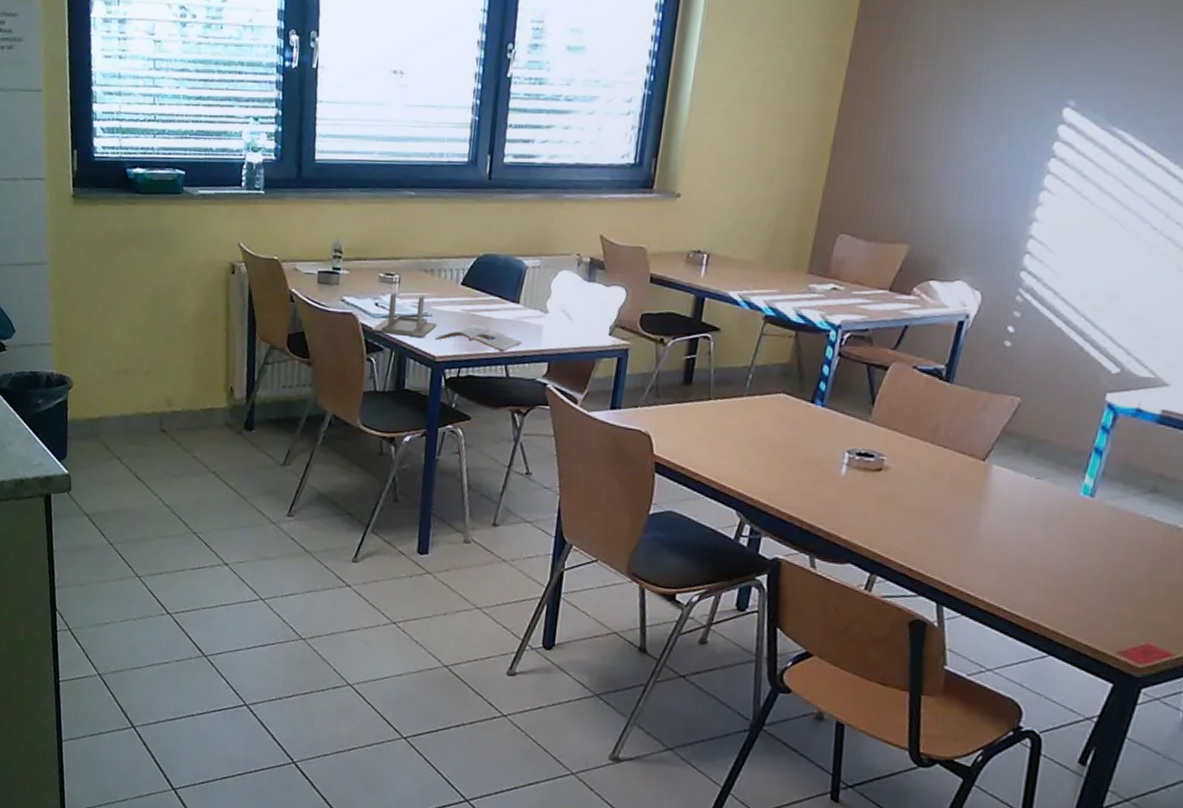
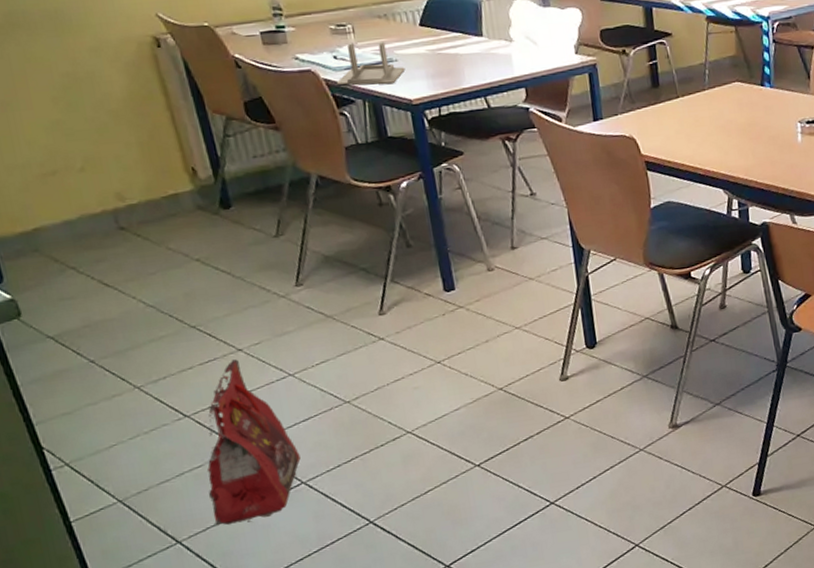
shopping bag: none [165,572,250,729] -> present [206,359,301,526]
magazine: present [434,325,522,352] -> none [406,63,495,85]

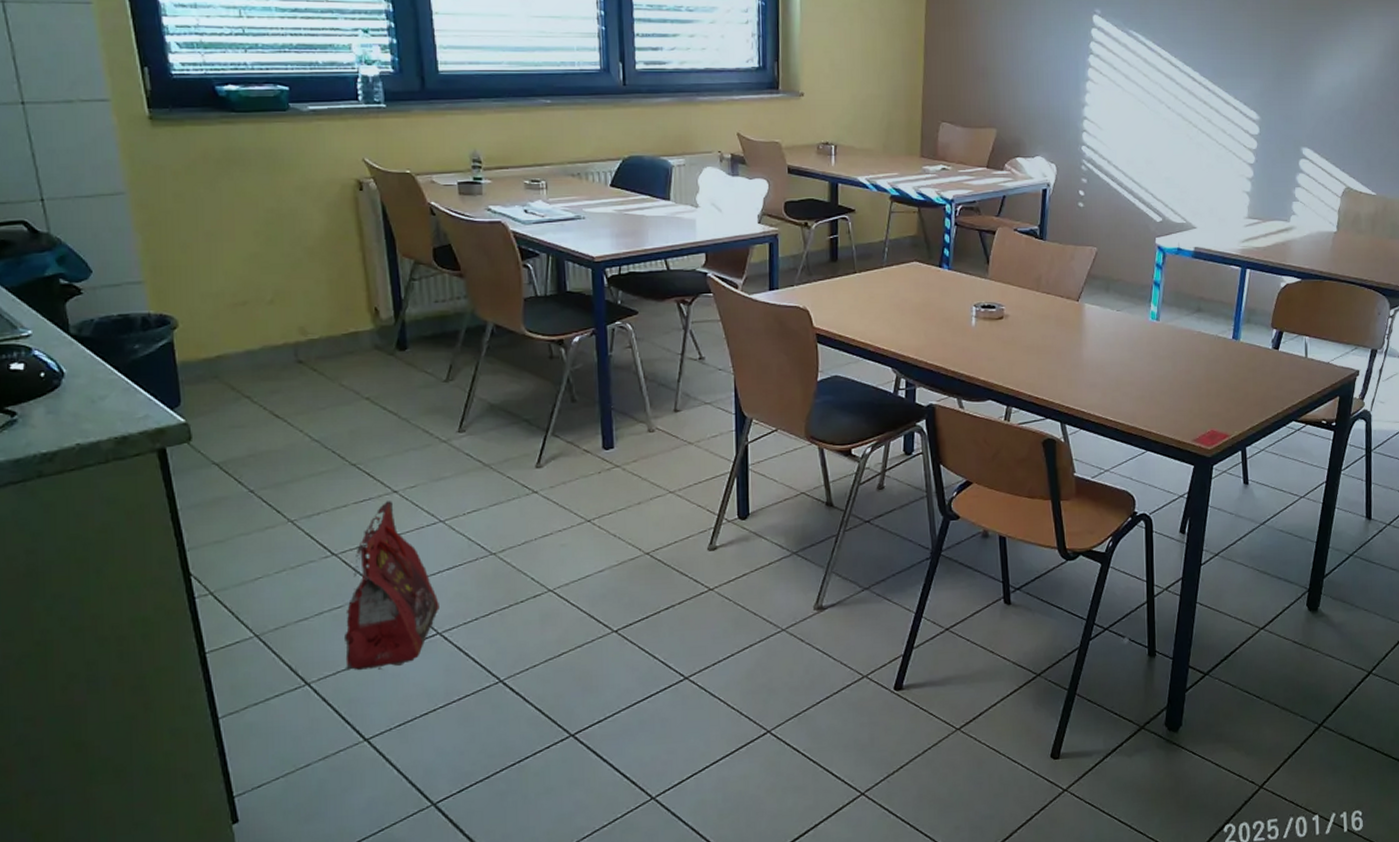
napkin holder: present [336,42,406,86] -> none [523,197,592,241]

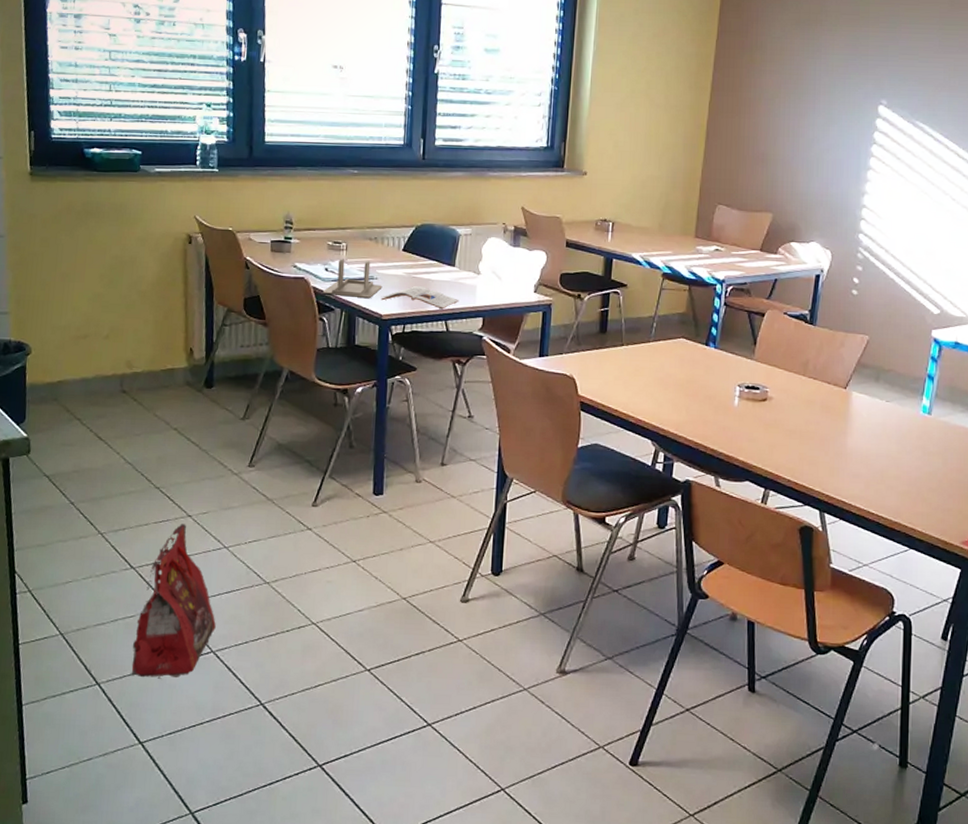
napkin holder: none [523,197,592,241] -> present [322,258,383,299]
magazine: none [591,224,678,247] -> present [380,286,459,310]

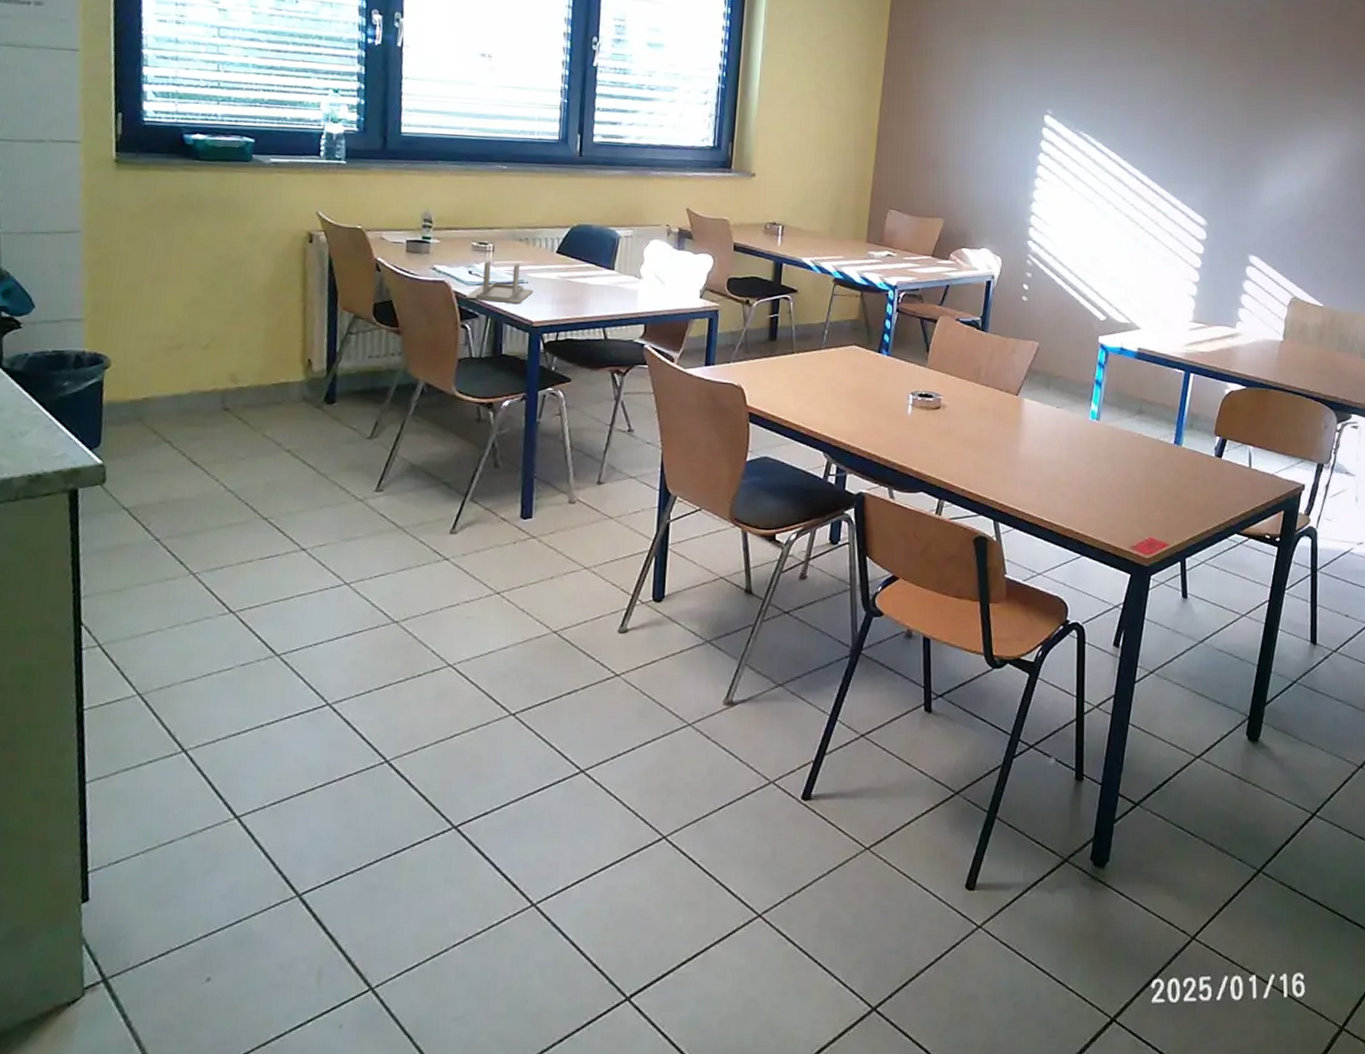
shopping bag: present [131,524,216,679] -> none [226,559,333,740]
magazine: present [380,286,459,310] -> none [531,291,619,316]

